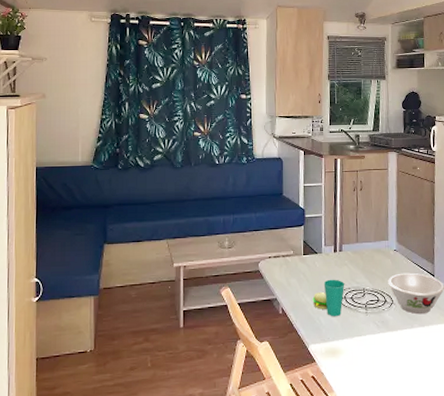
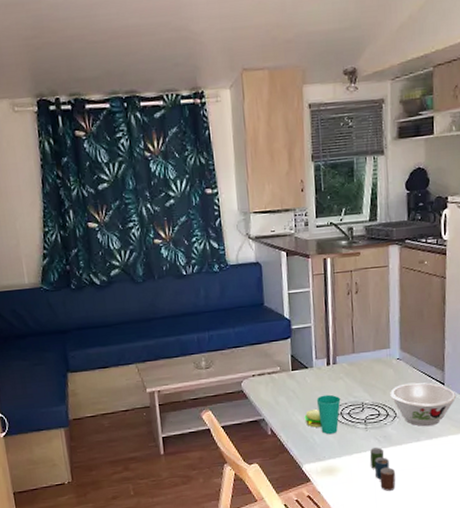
cup: none [369,332,392,375] -> present [369,447,396,491]

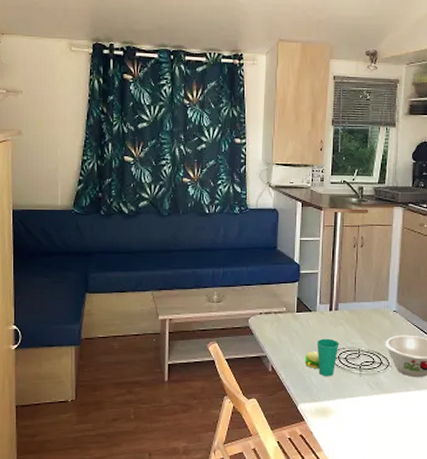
cup: present [369,447,396,491] -> none [361,394,384,437]

